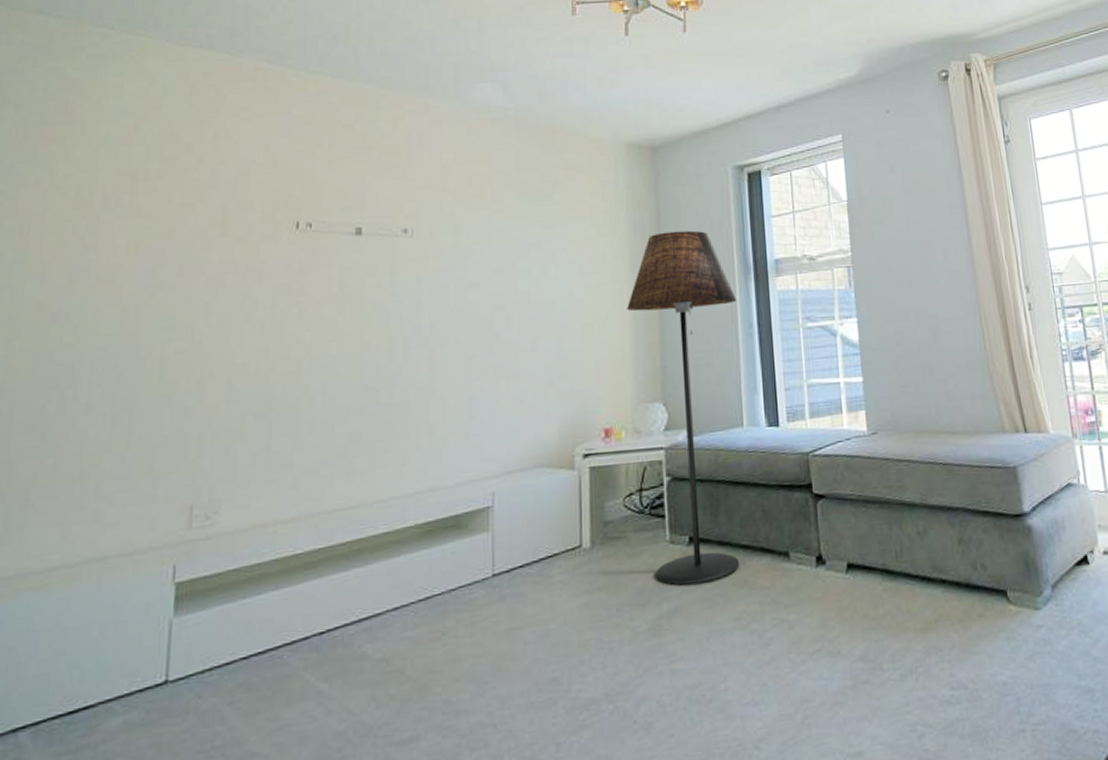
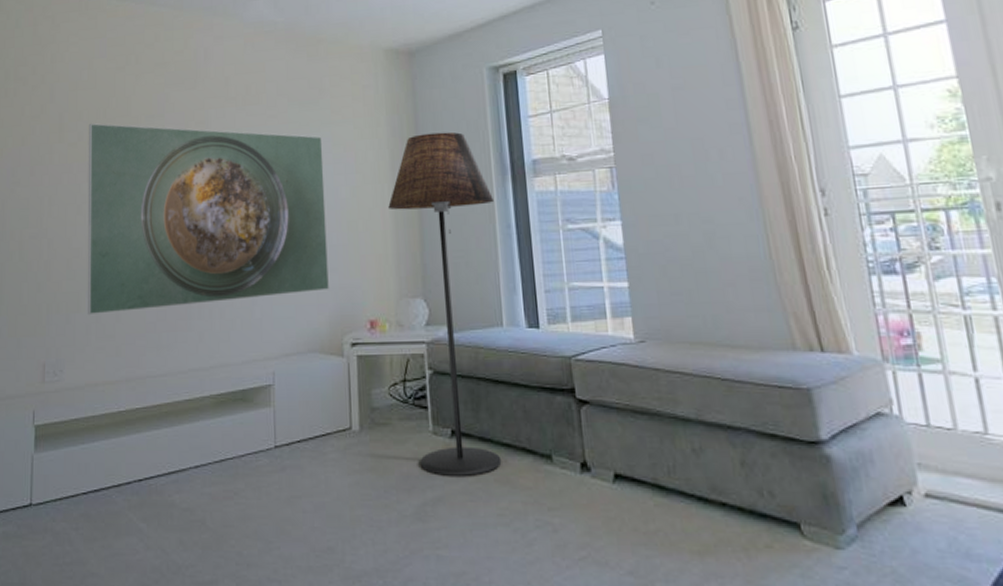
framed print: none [256,214,561,443] -> present [87,123,330,316]

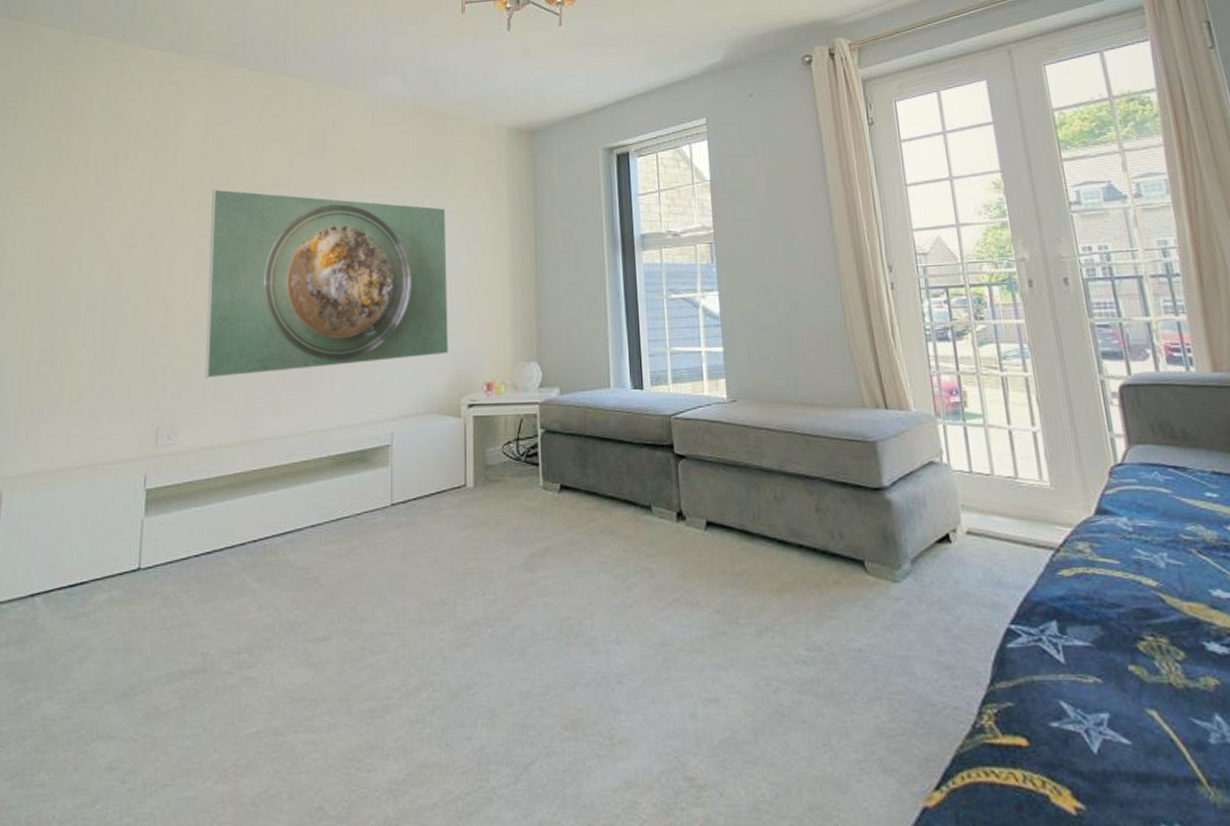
floor lamp: present [388,132,502,476] -> none [507,207,606,528]

